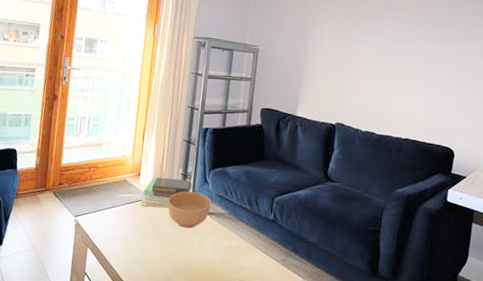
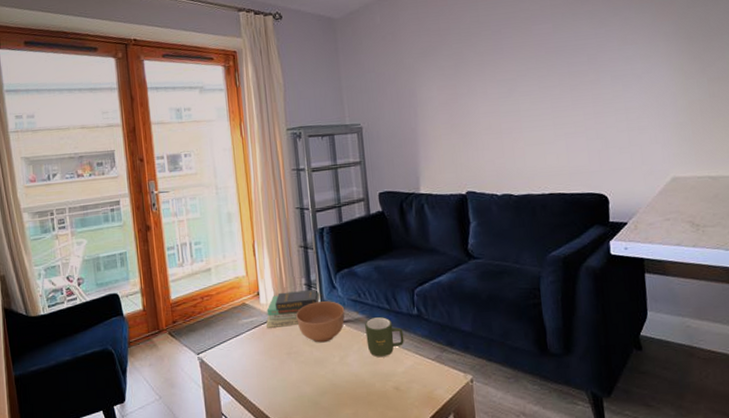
mug: none [224,214,258,252] -> present [365,316,404,358]

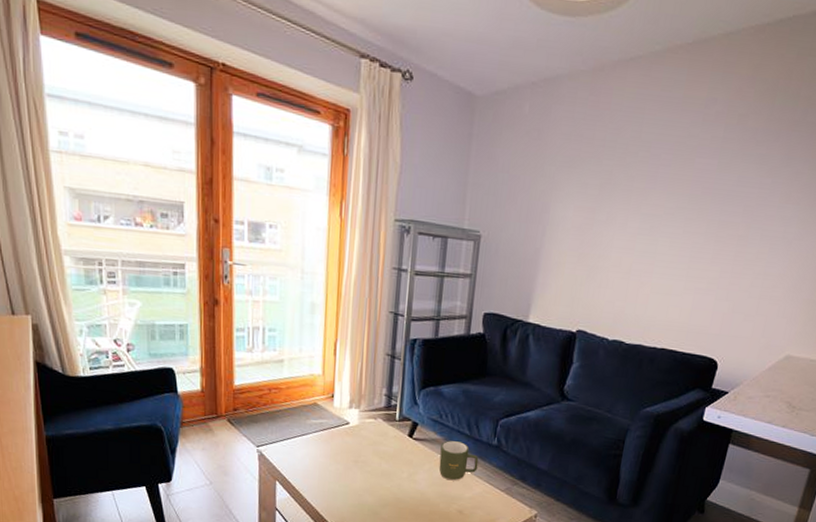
books: present [266,288,320,328] -> none [337,399,400,435]
bowl: present [296,301,345,343] -> none [370,415,423,457]

